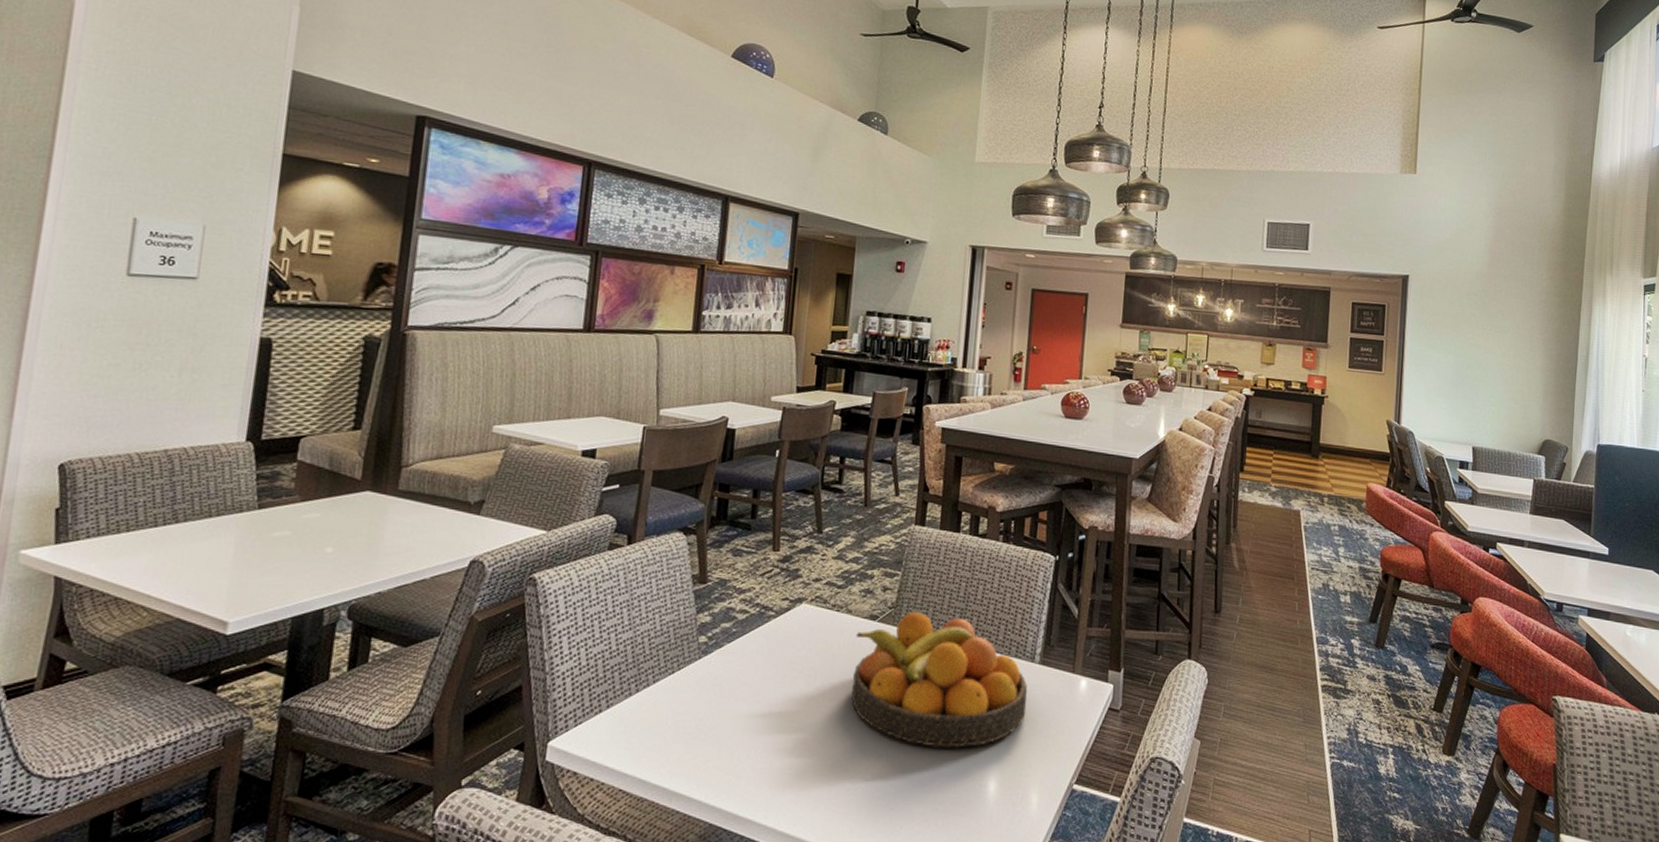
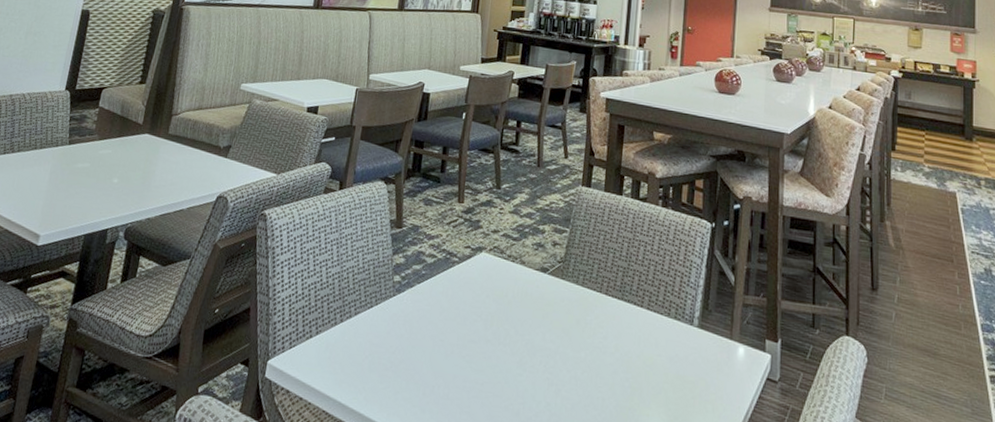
fruit bowl: present [851,611,1028,748] -> none [523,267,687,404]

